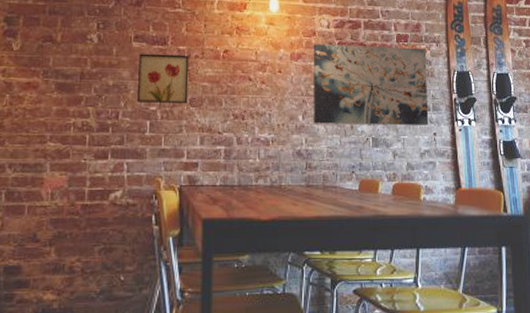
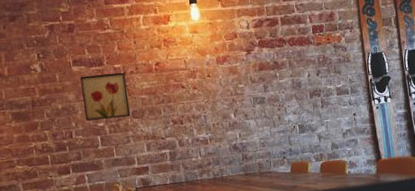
wall art: present [313,44,429,125] -> none [236,36,349,119]

